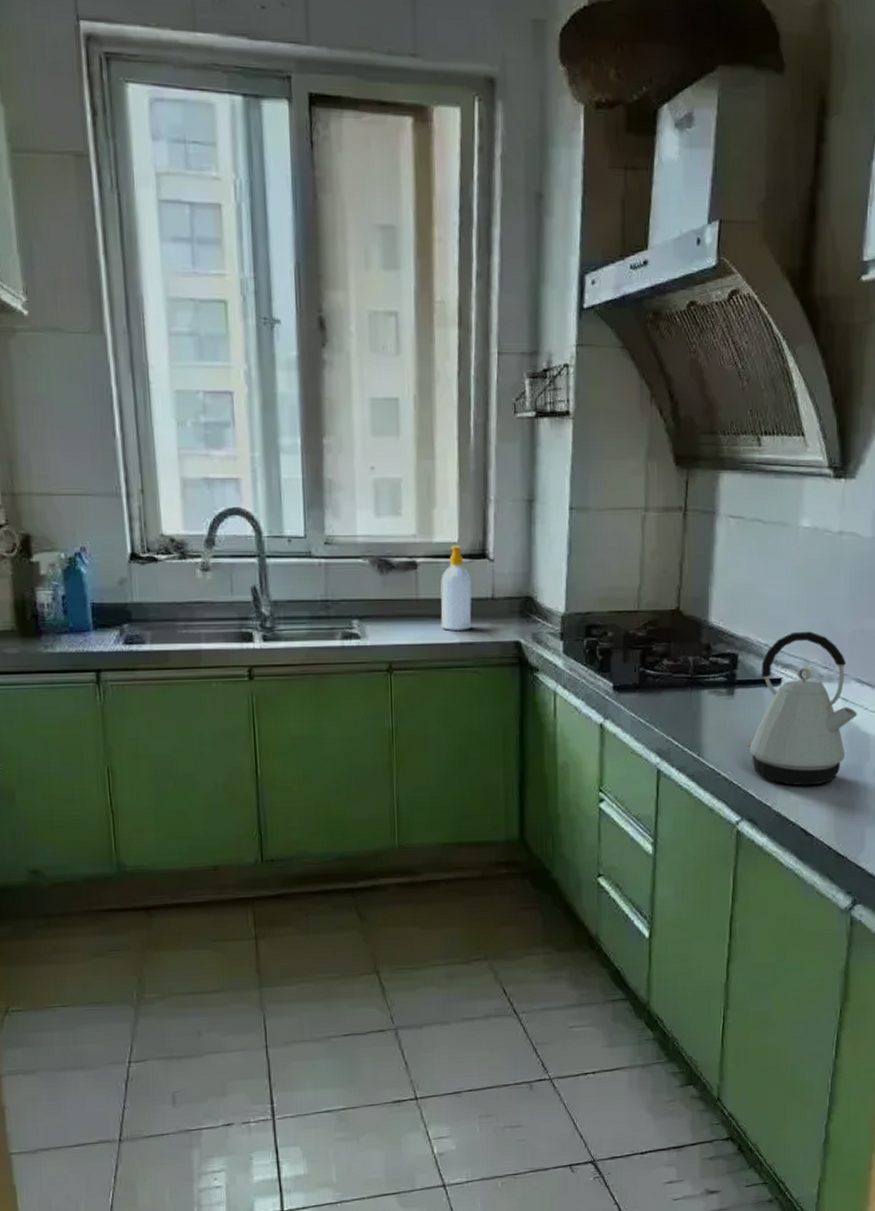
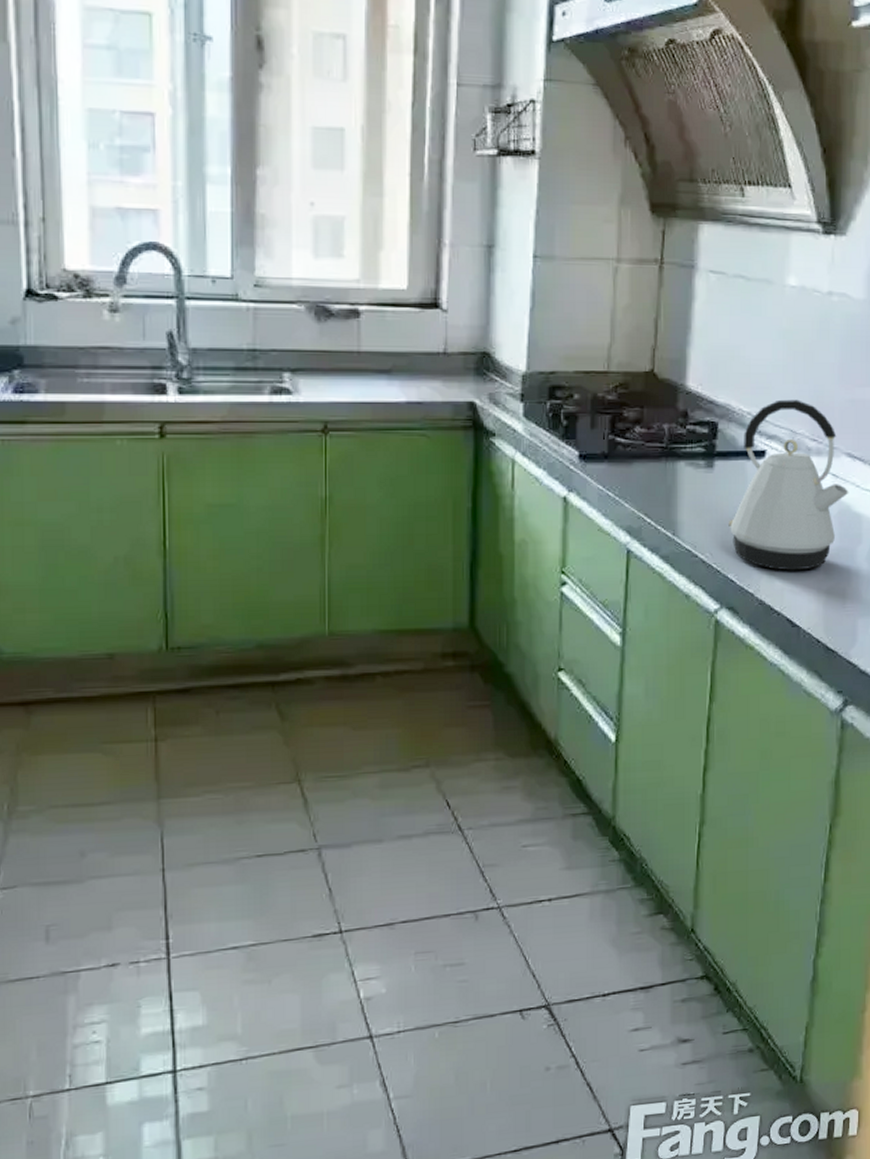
soap bottle: present [440,545,472,630] -> none [385,292,422,388]

